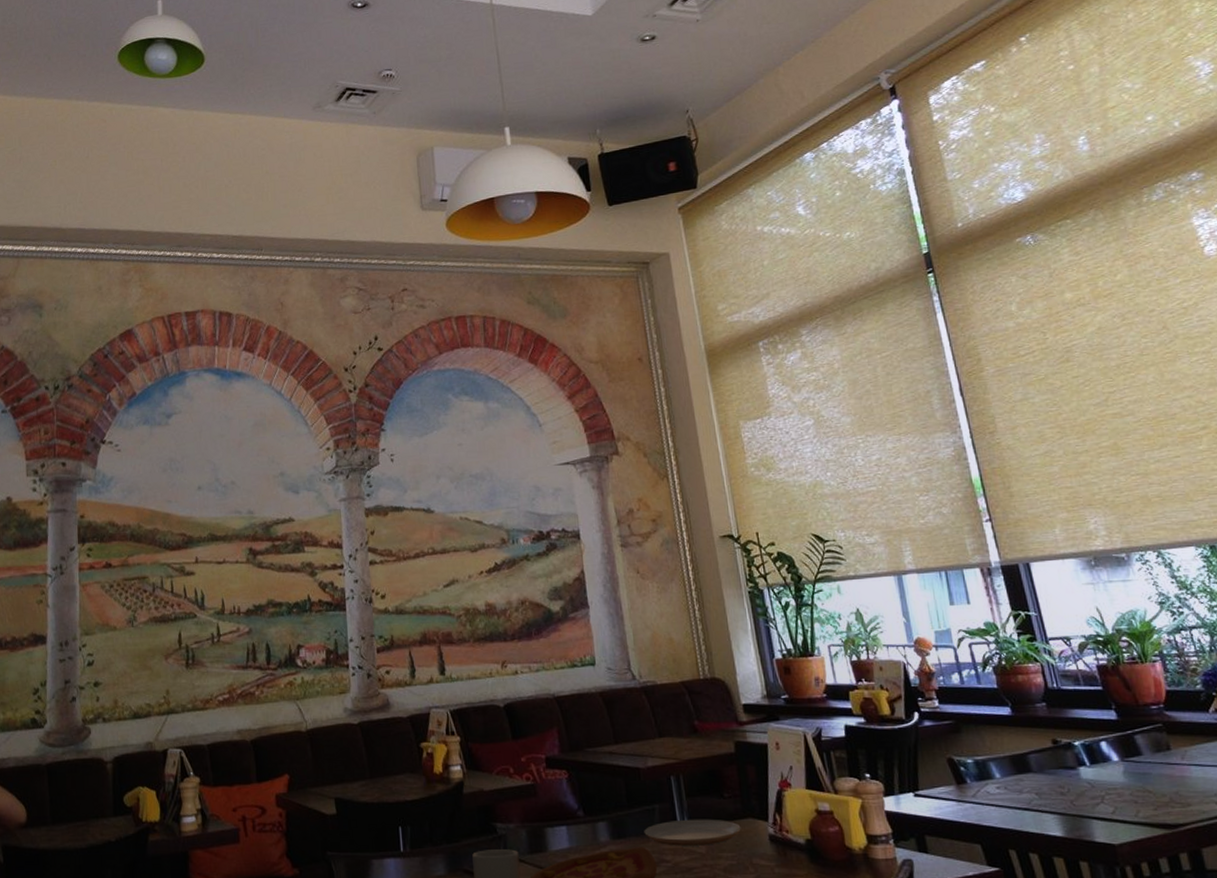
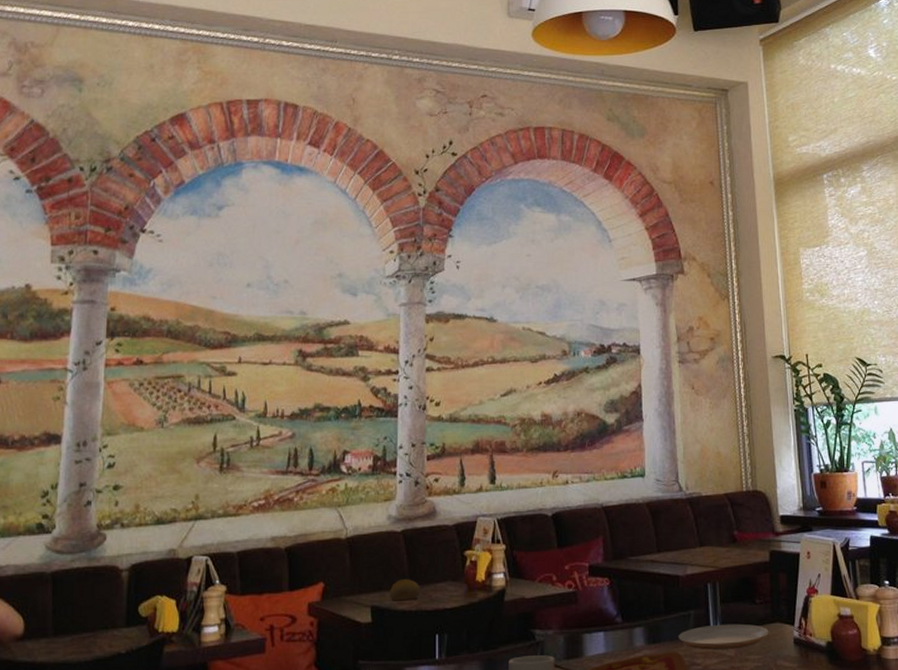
bread roll: none [351,771,381,793] -> present [390,579,421,601]

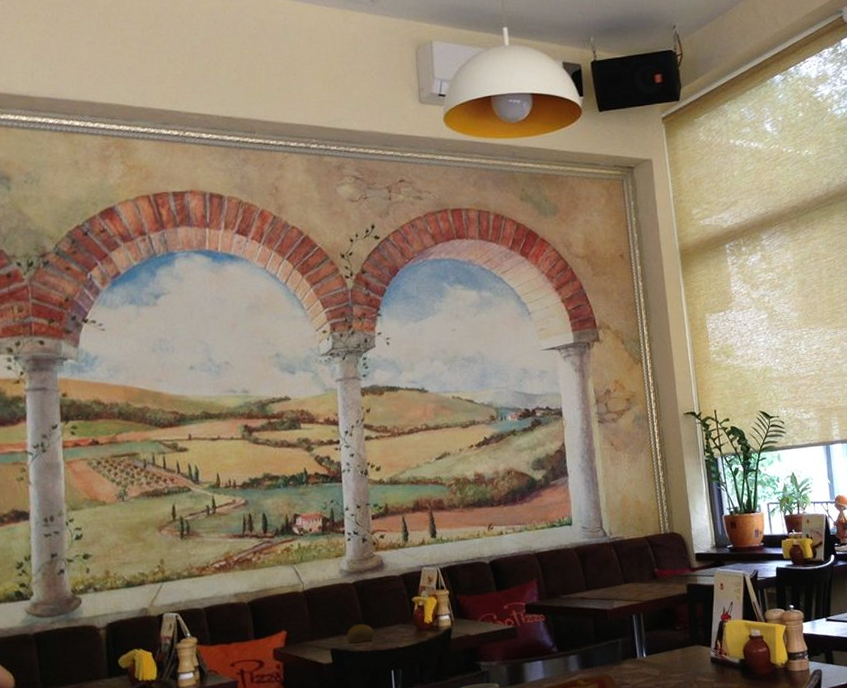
plate: present [678,623,769,650] -> none [608,647,689,672]

